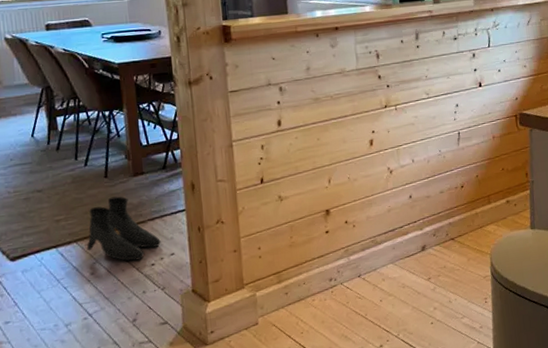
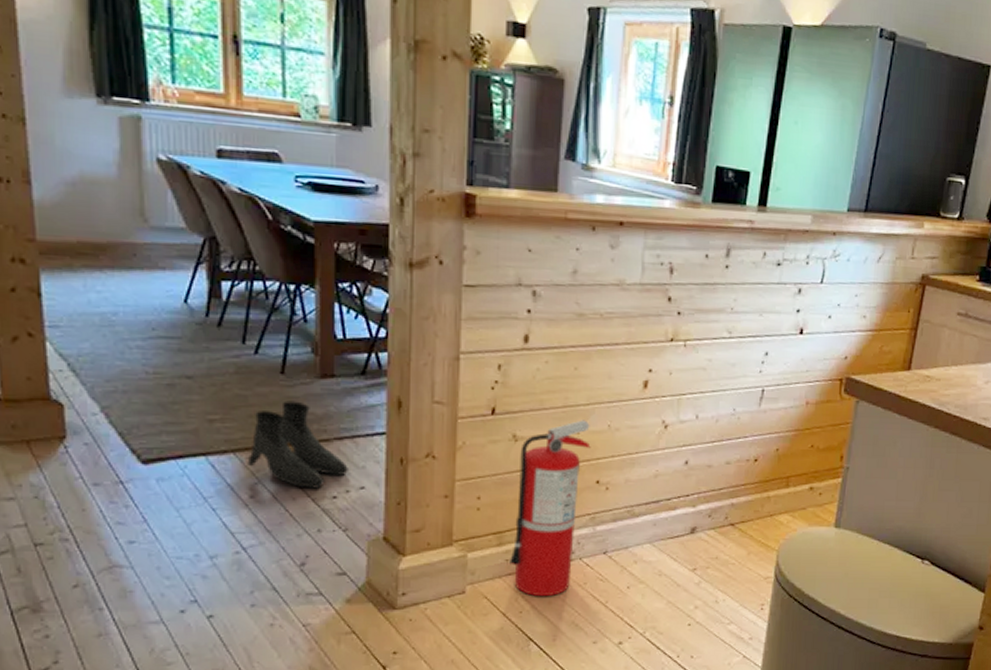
fire extinguisher: none [285,176,338,319] -> present [510,420,591,597]

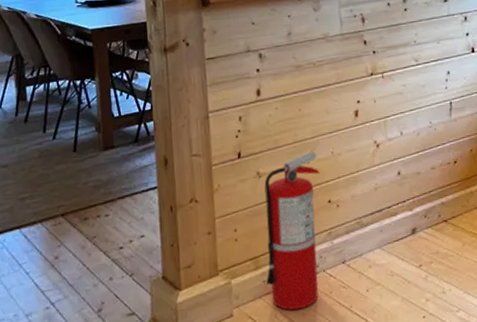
boots: present [247,401,348,489] -> none [51,172,130,244]

